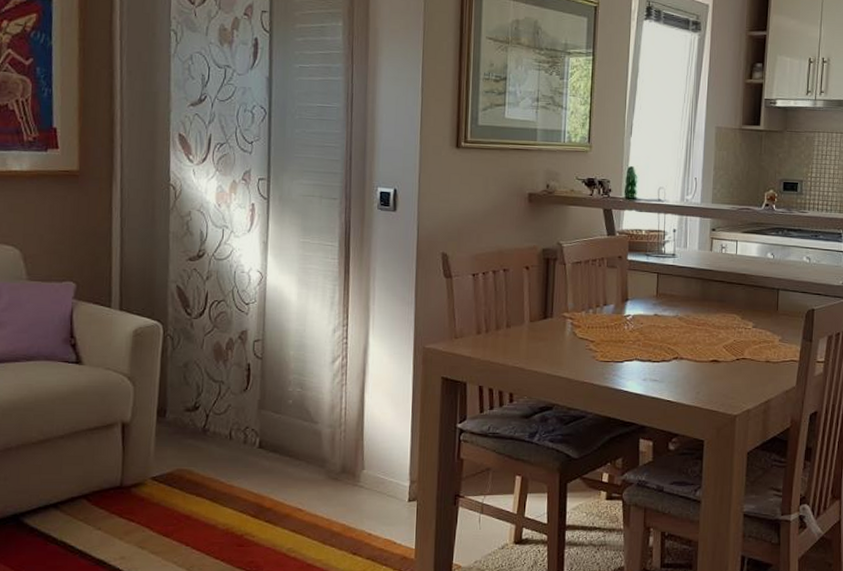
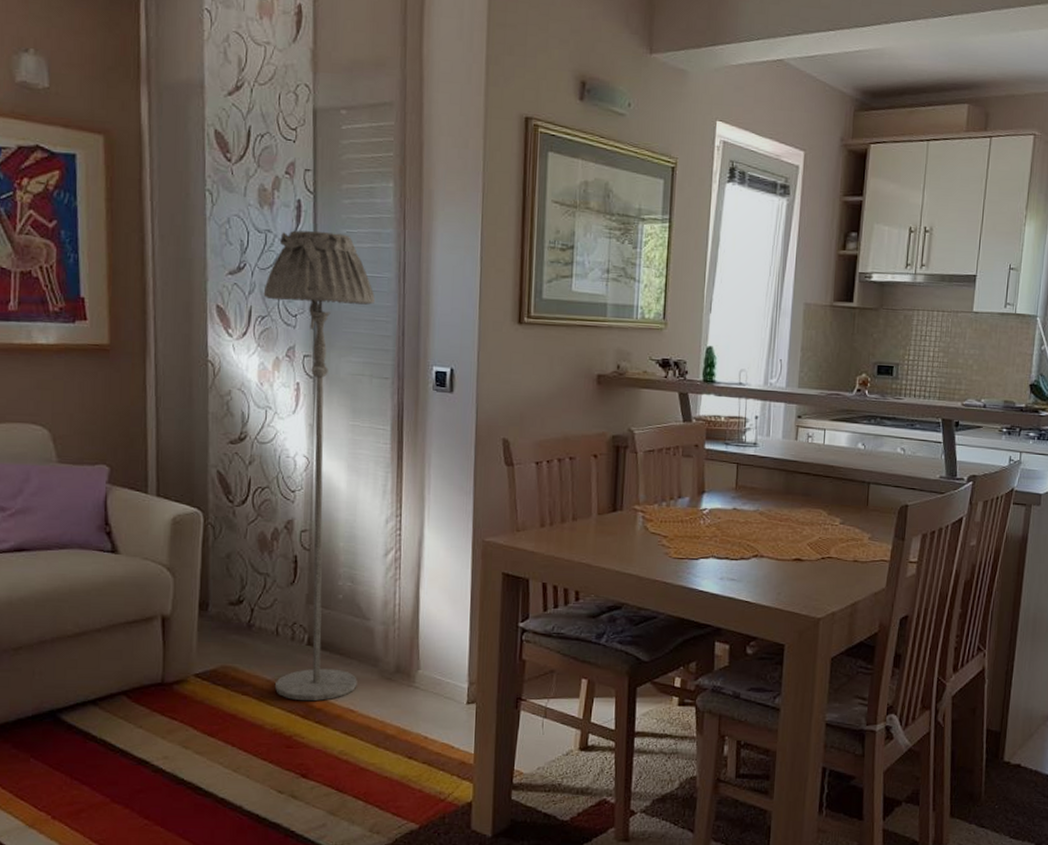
floor lamp: none [222,65,325,501] -> present [263,230,375,701]

